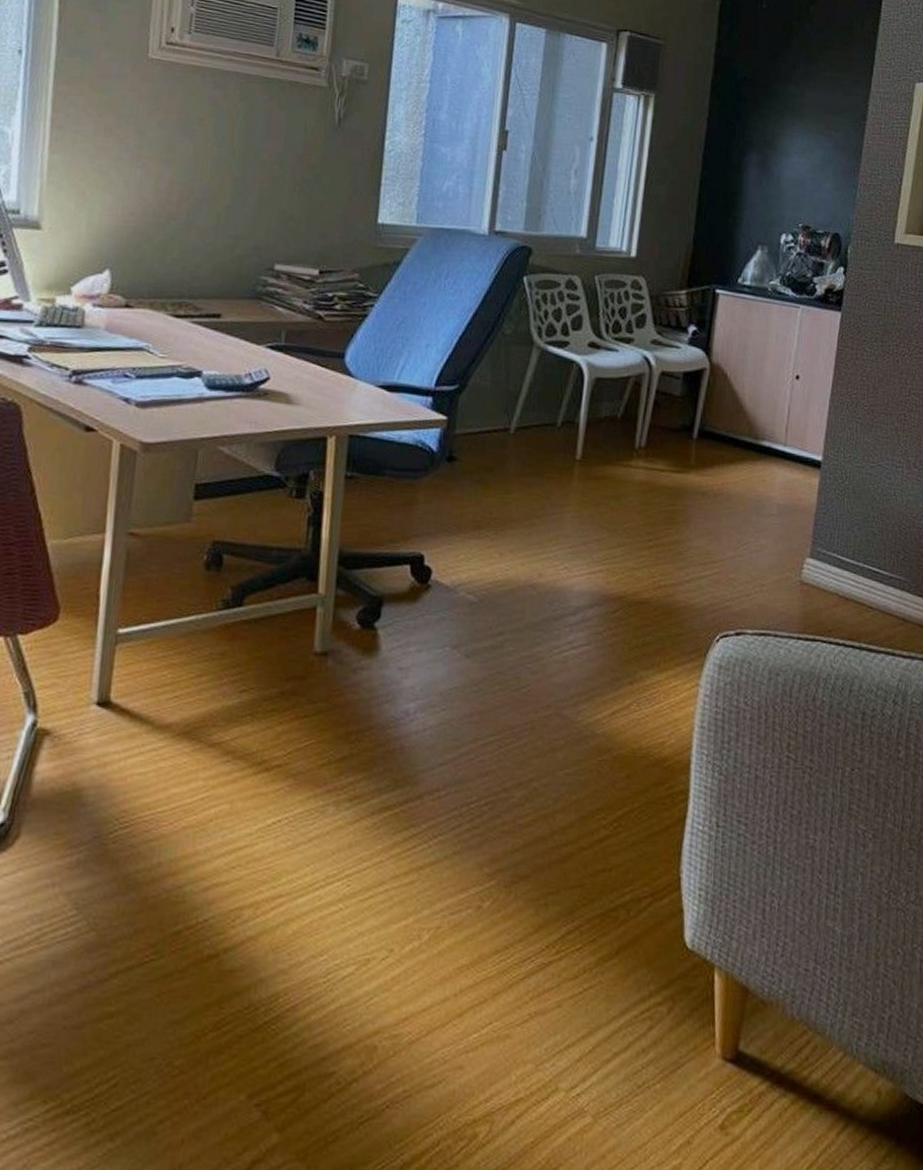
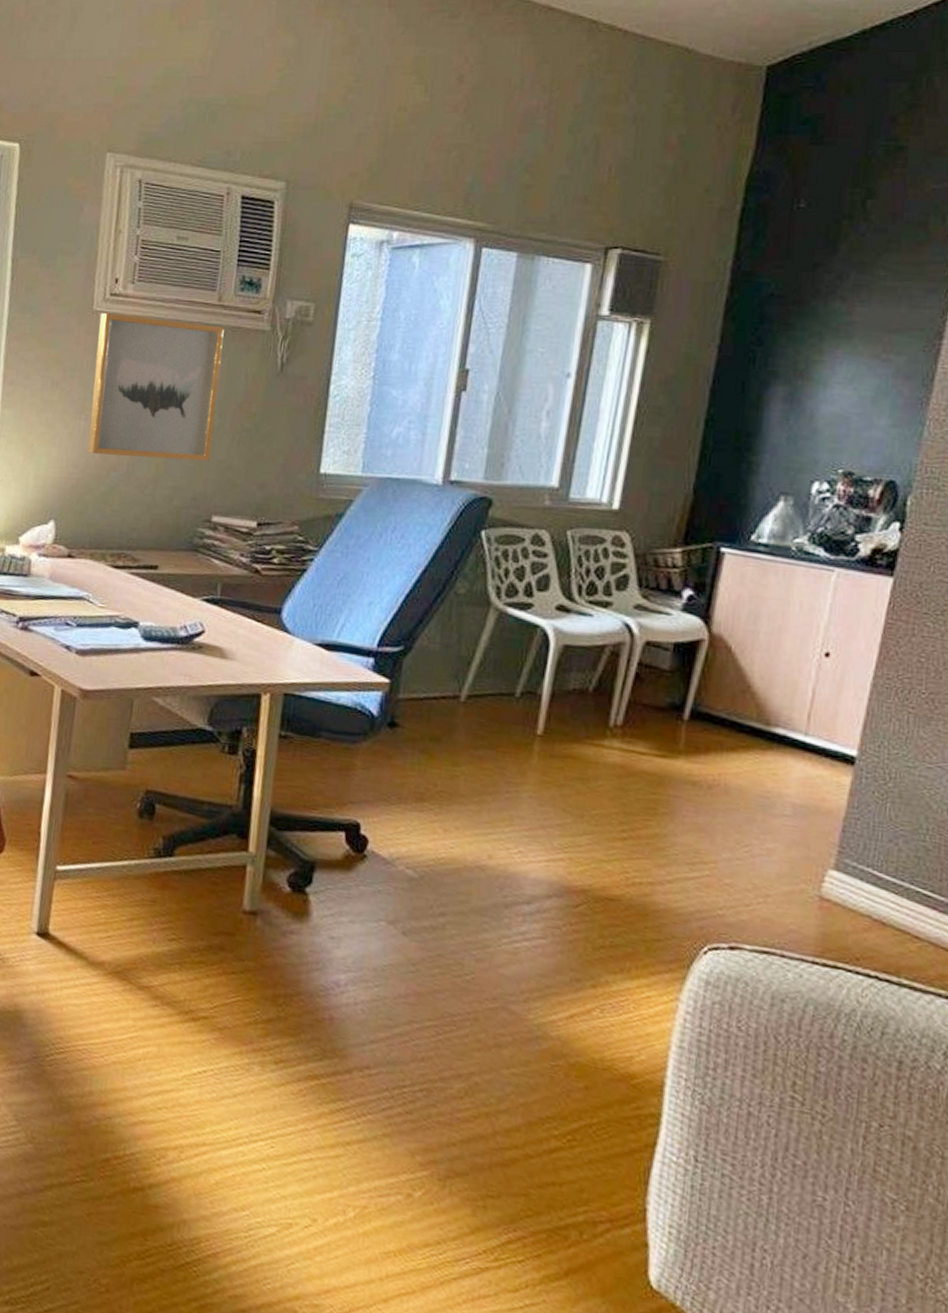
wall art: none [145,60,283,211] -> present [88,312,224,462]

